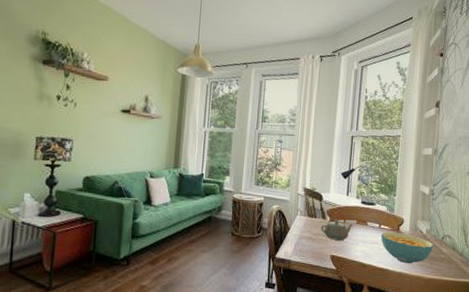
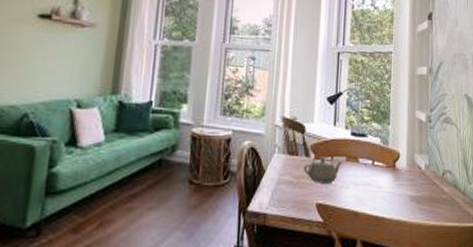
cereal bowl: present [380,232,434,264] -> none [374,169,434,209]

